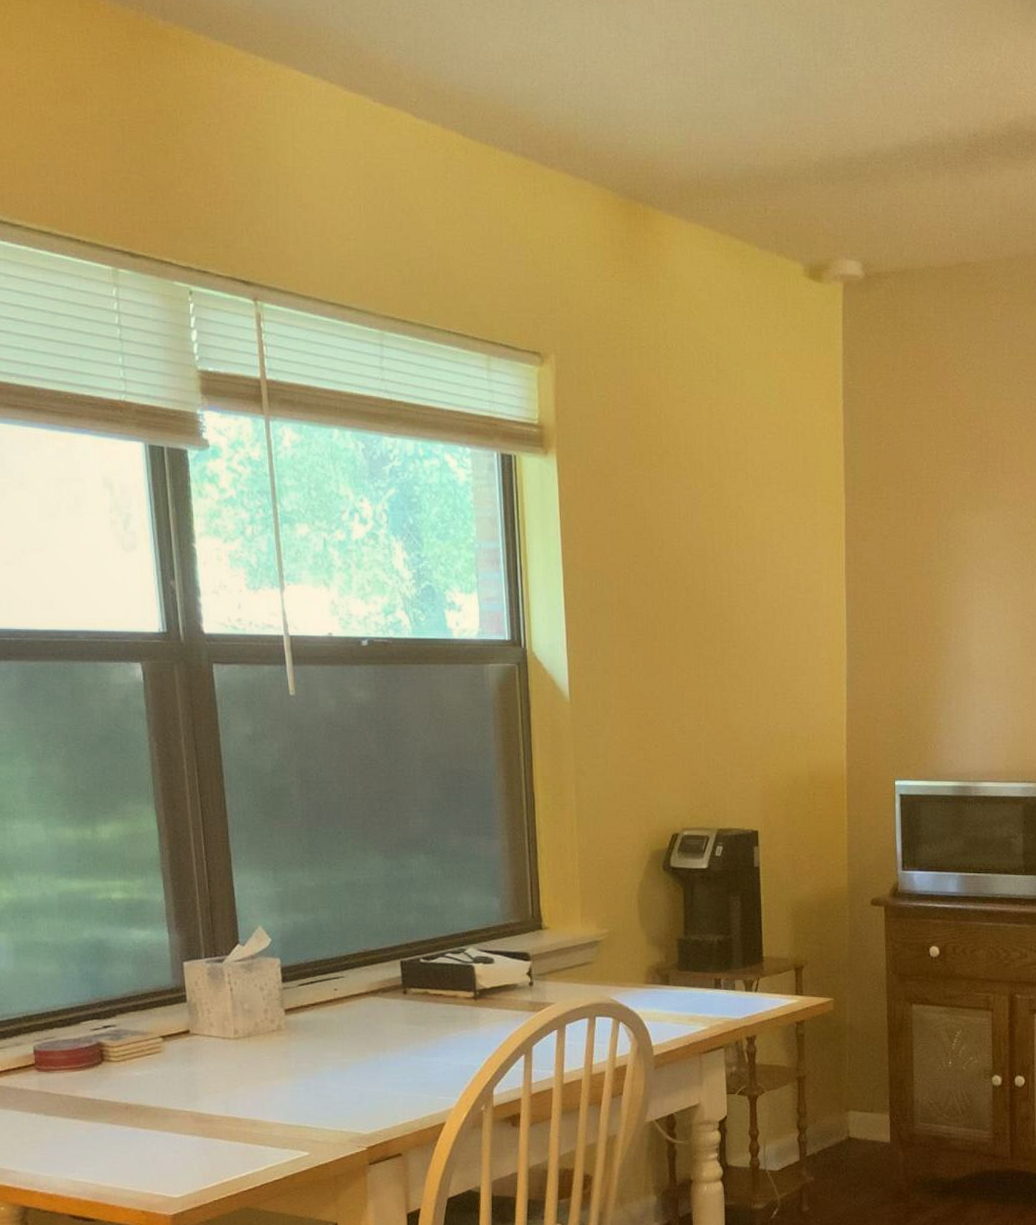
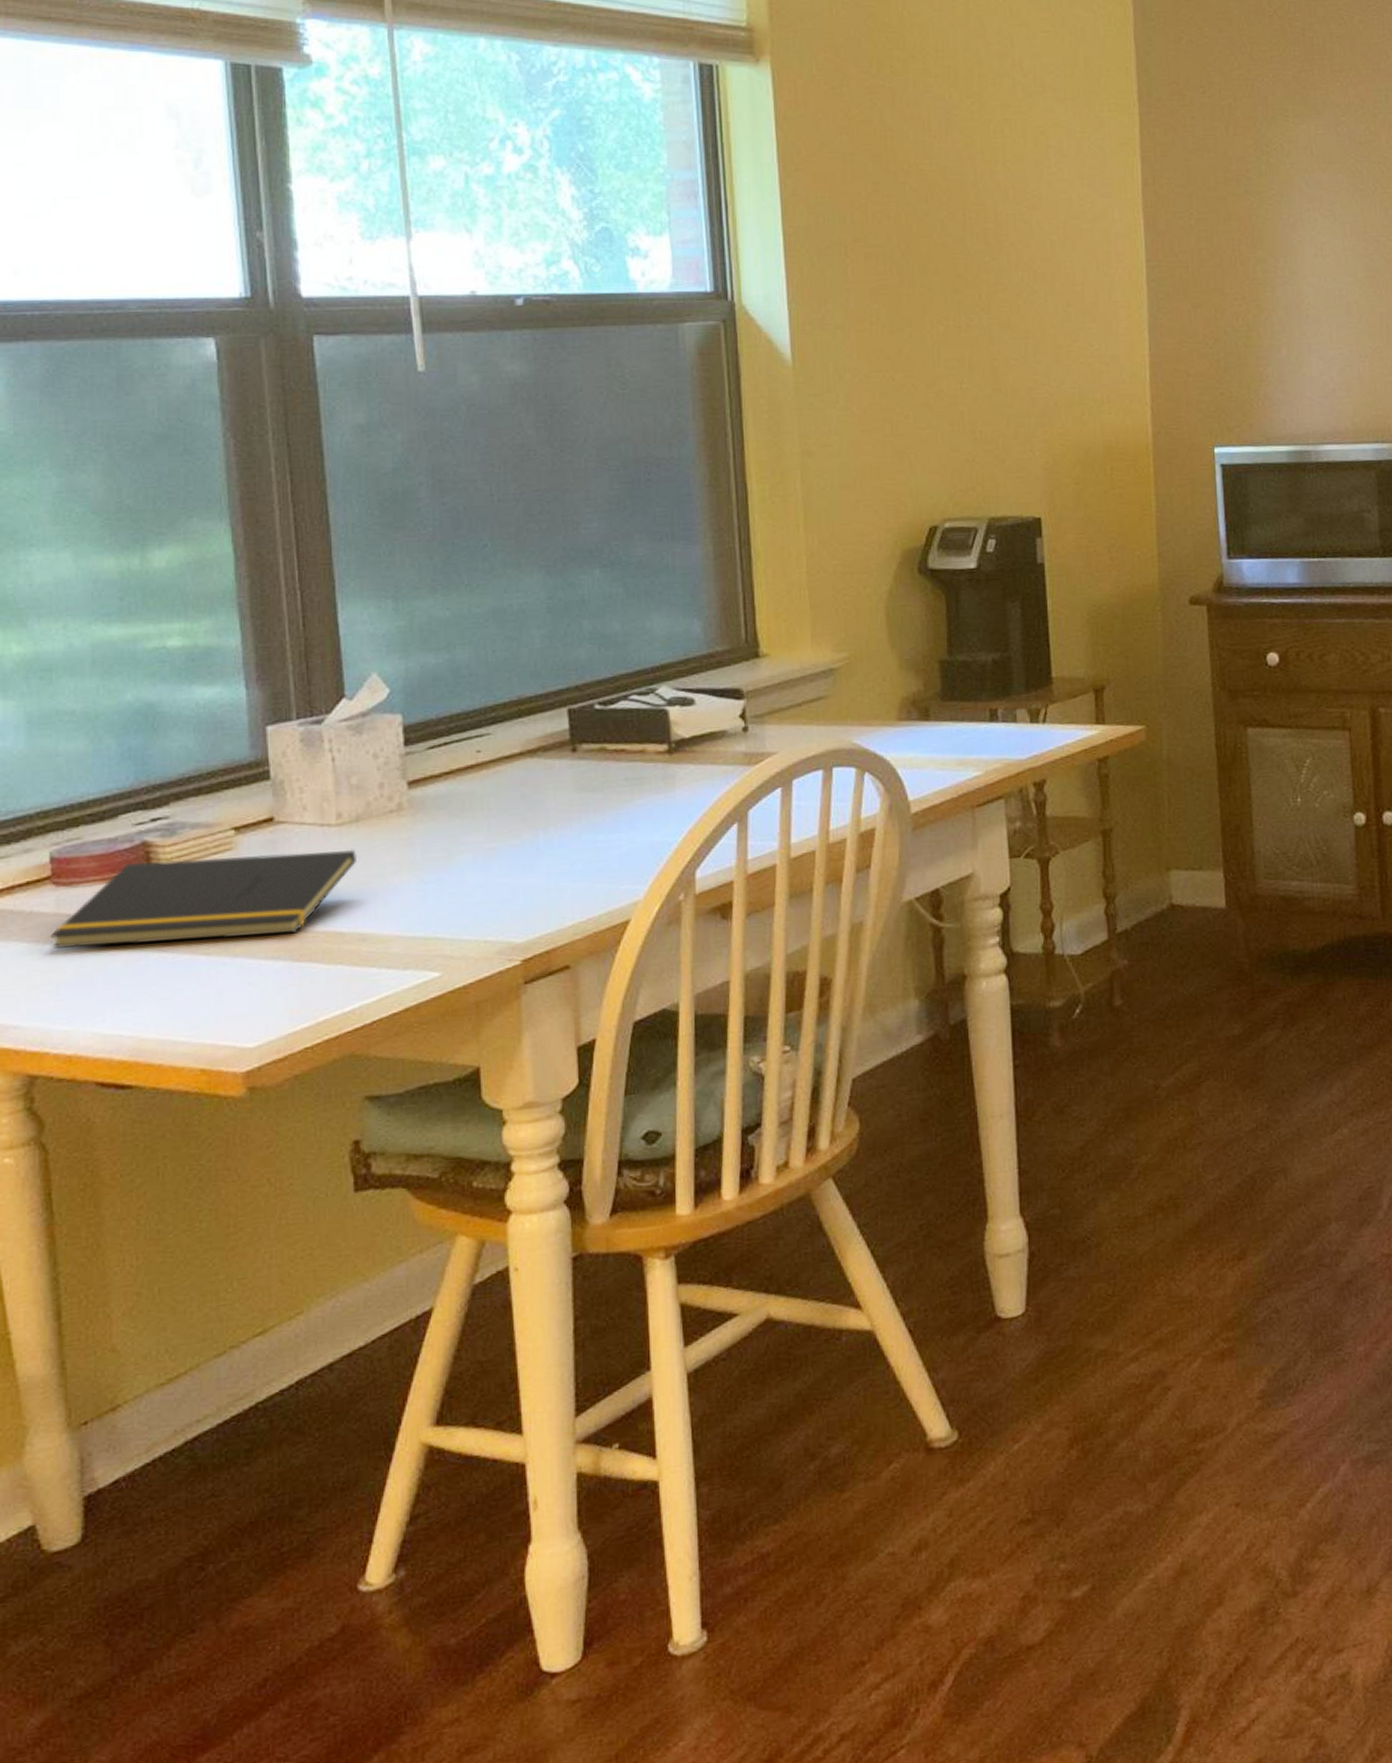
notepad: none [35,1057,249,1118] -> present [50,849,356,949]

